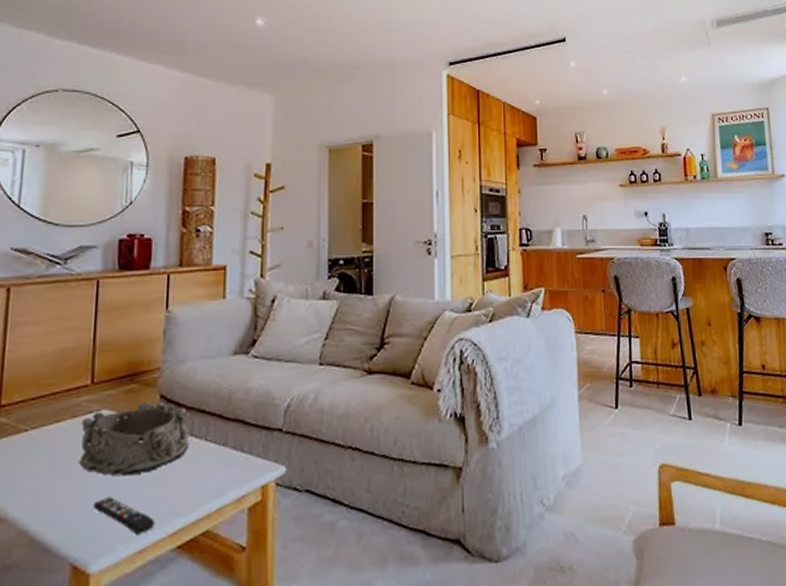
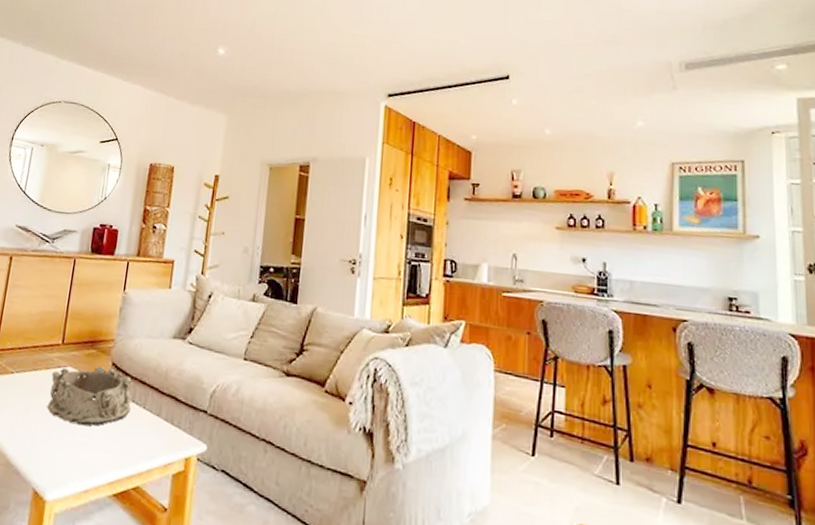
remote control: present [93,497,155,534] -> none [53,440,98,477]

